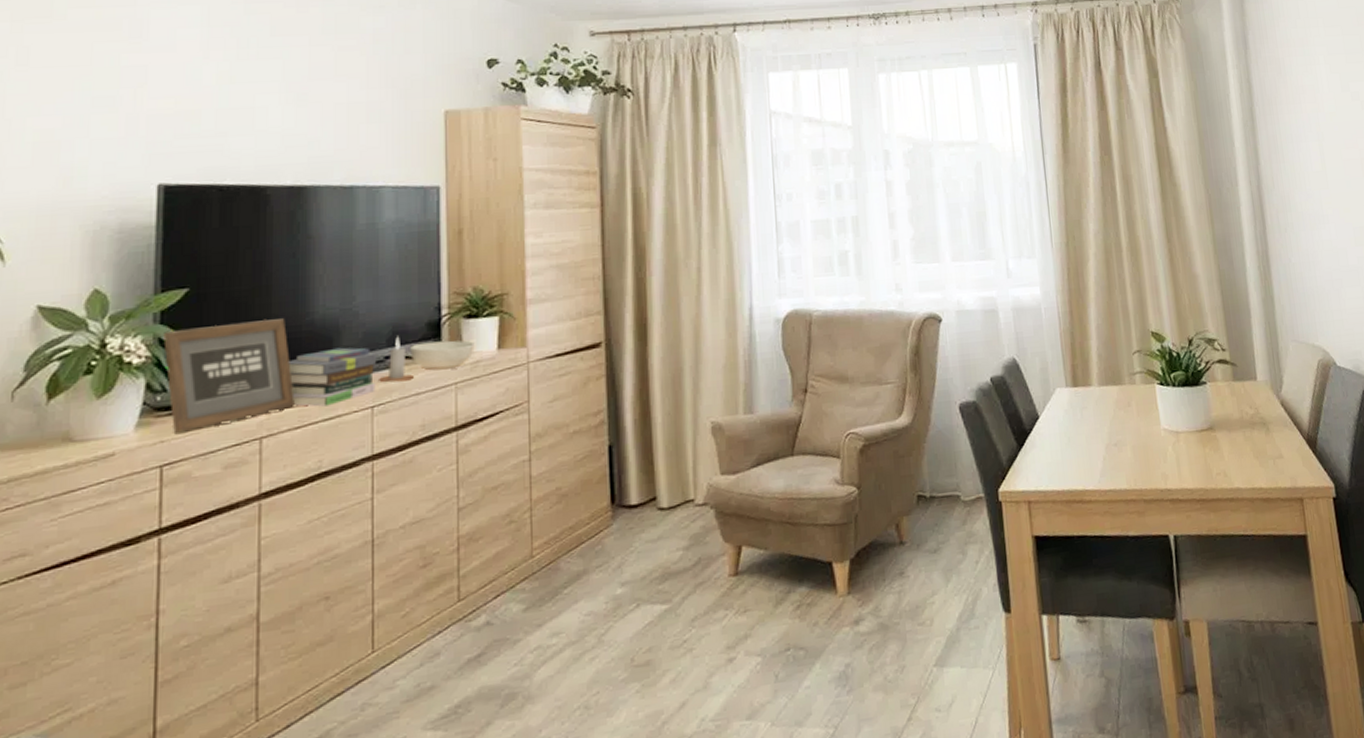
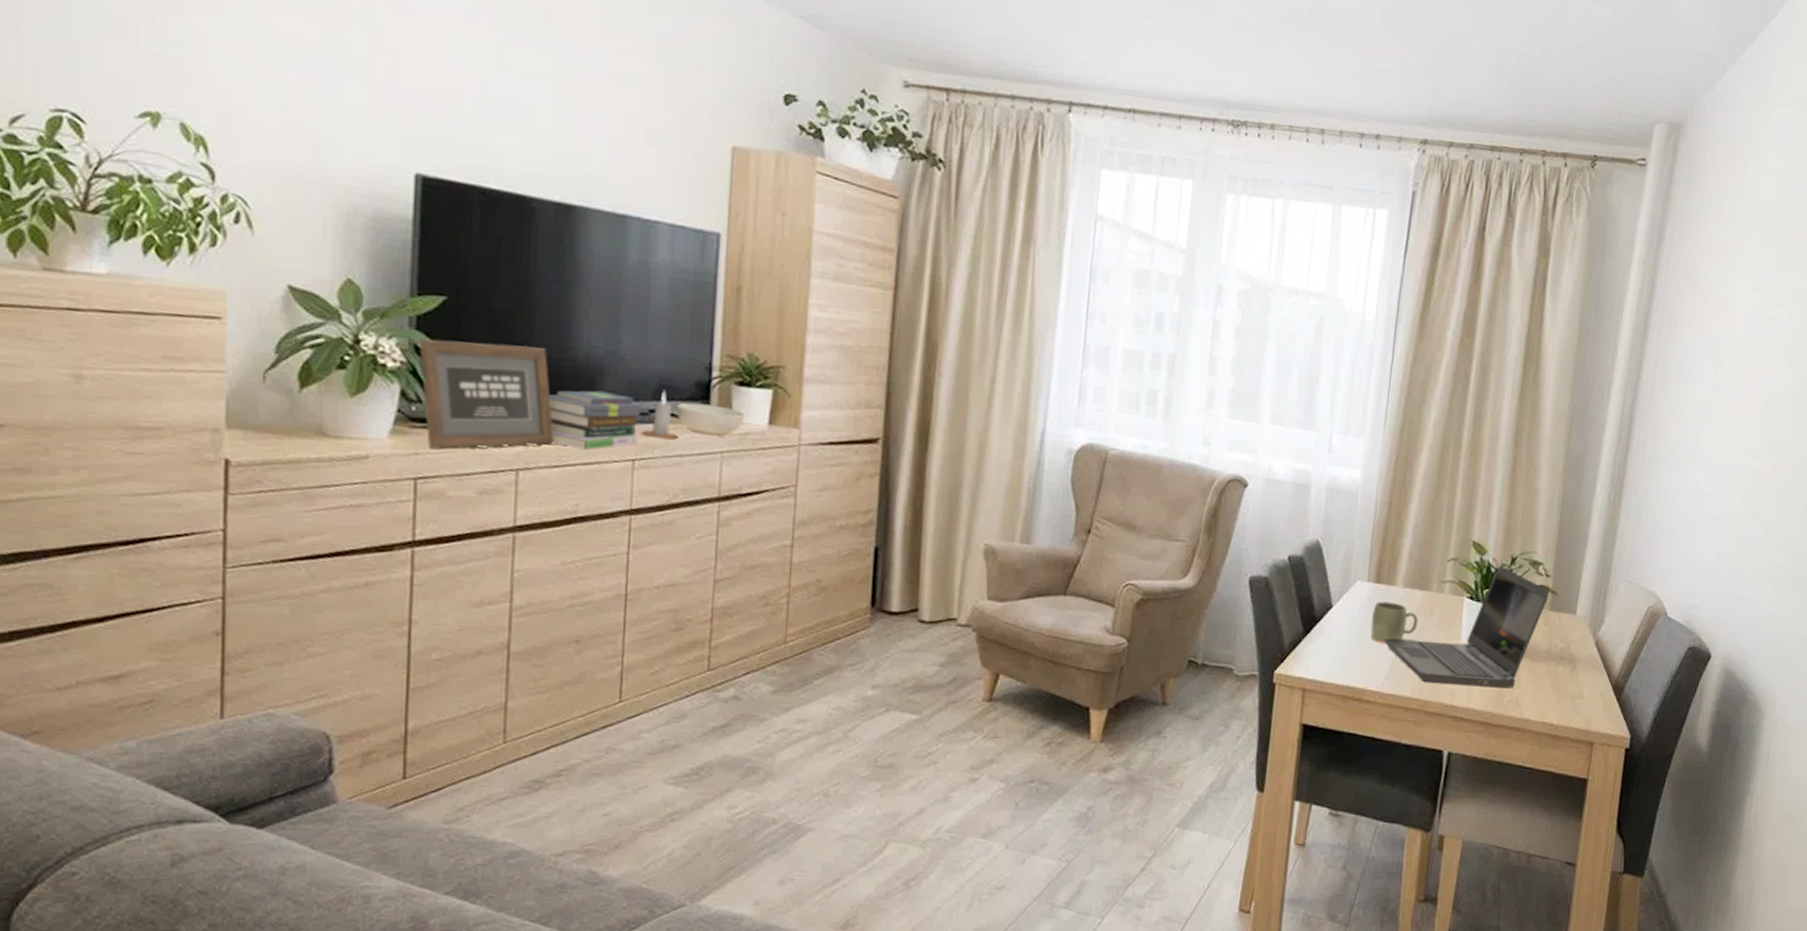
mug: none [1076,401,1120,443] -> present [1370,601,1418,643]
laptop computer: none [1092,348,1229,472] -> present [1384,565,1549,689]

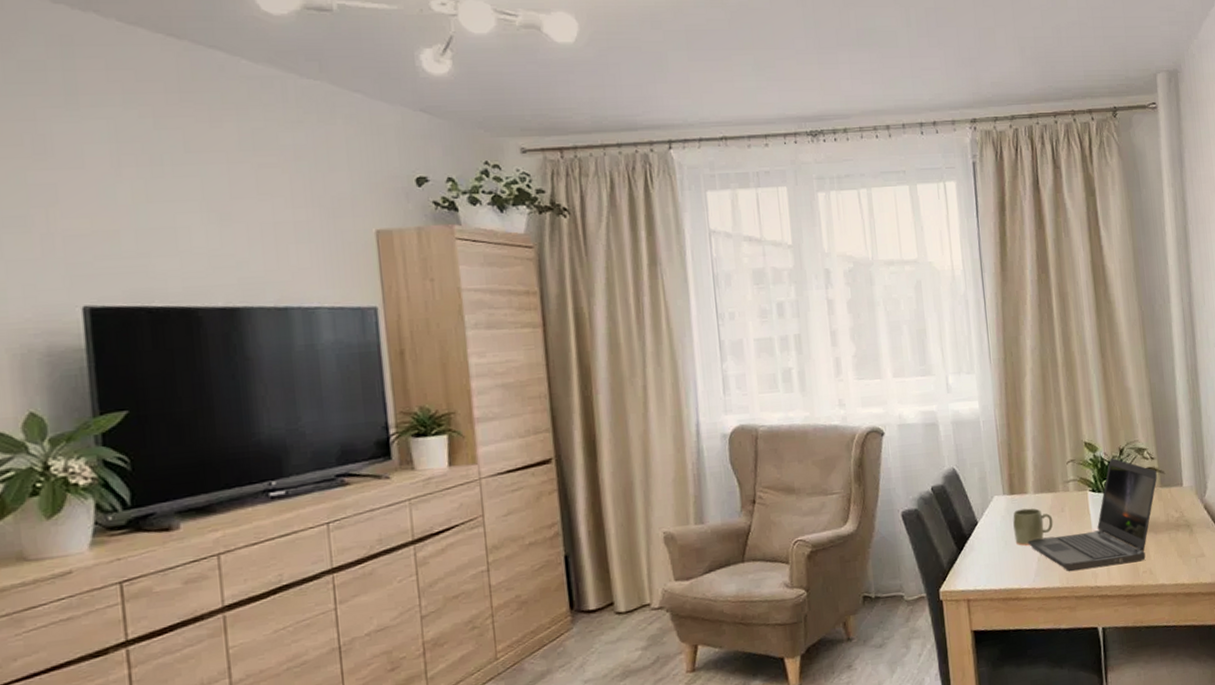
picture frame: present [419,339,554,449] -> none [107,439,249,551]
books: present [548,390,642,450] -> none [238,466,330,524]
candle: present [642,390,678,440] -> none [332,455,367,500]
bowl: present [676,402,745,437] -> none [360,458,426,488]

